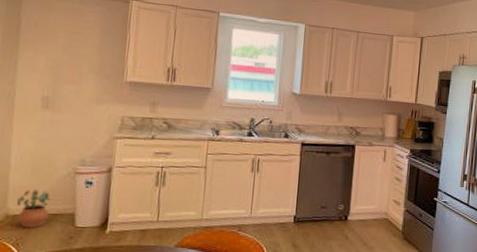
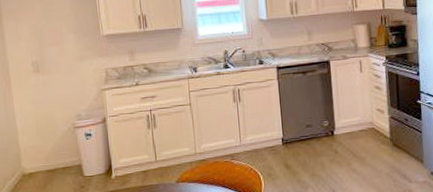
potted plant: present [16,189,51,228] -> none [29,147,61,184]

